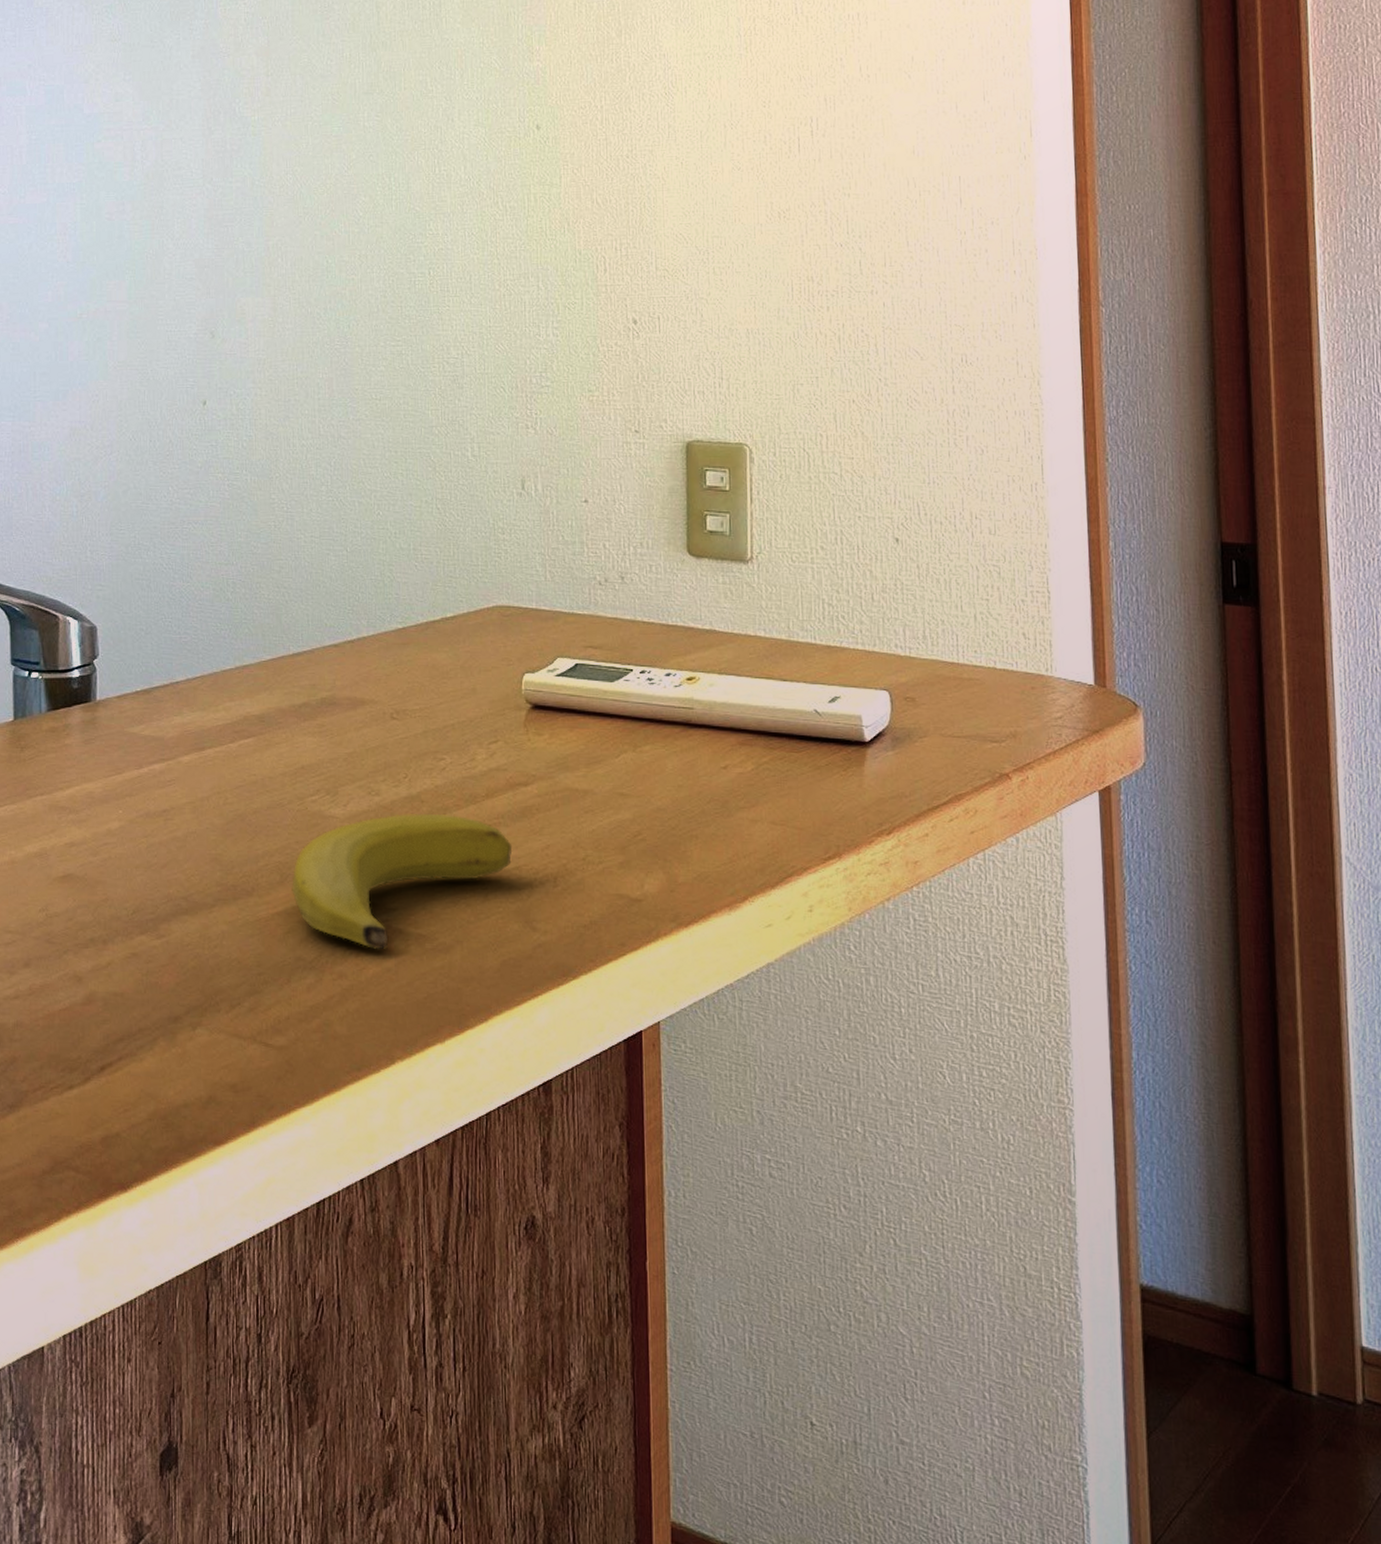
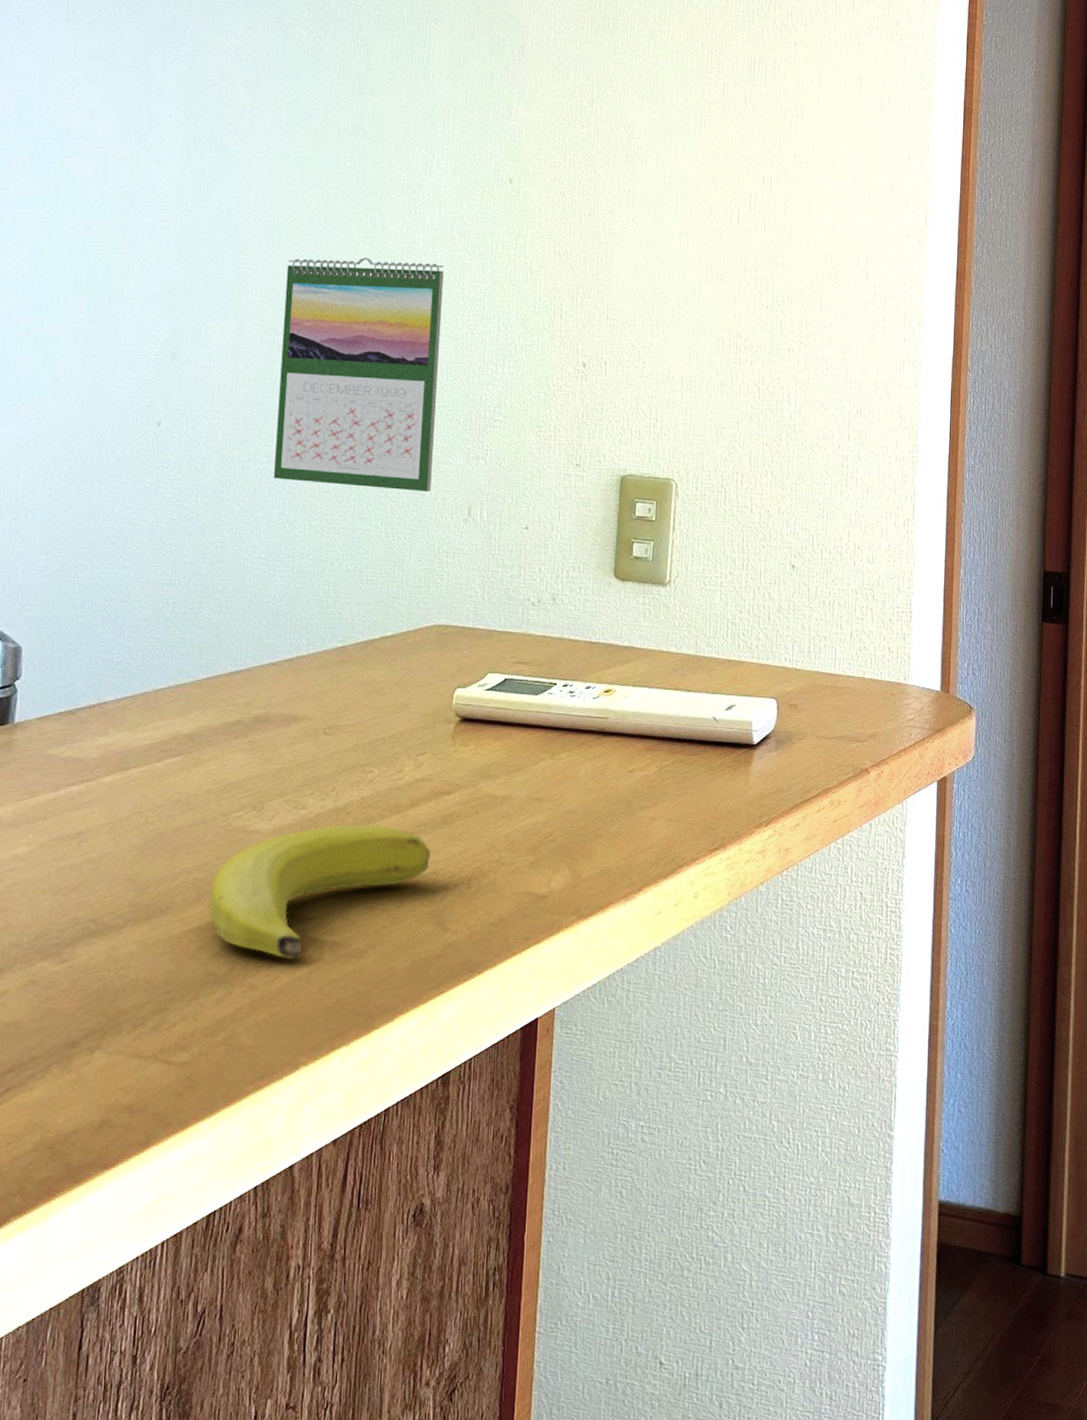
calendar: none [314,221,480,464] -> present [274,257,444,491]

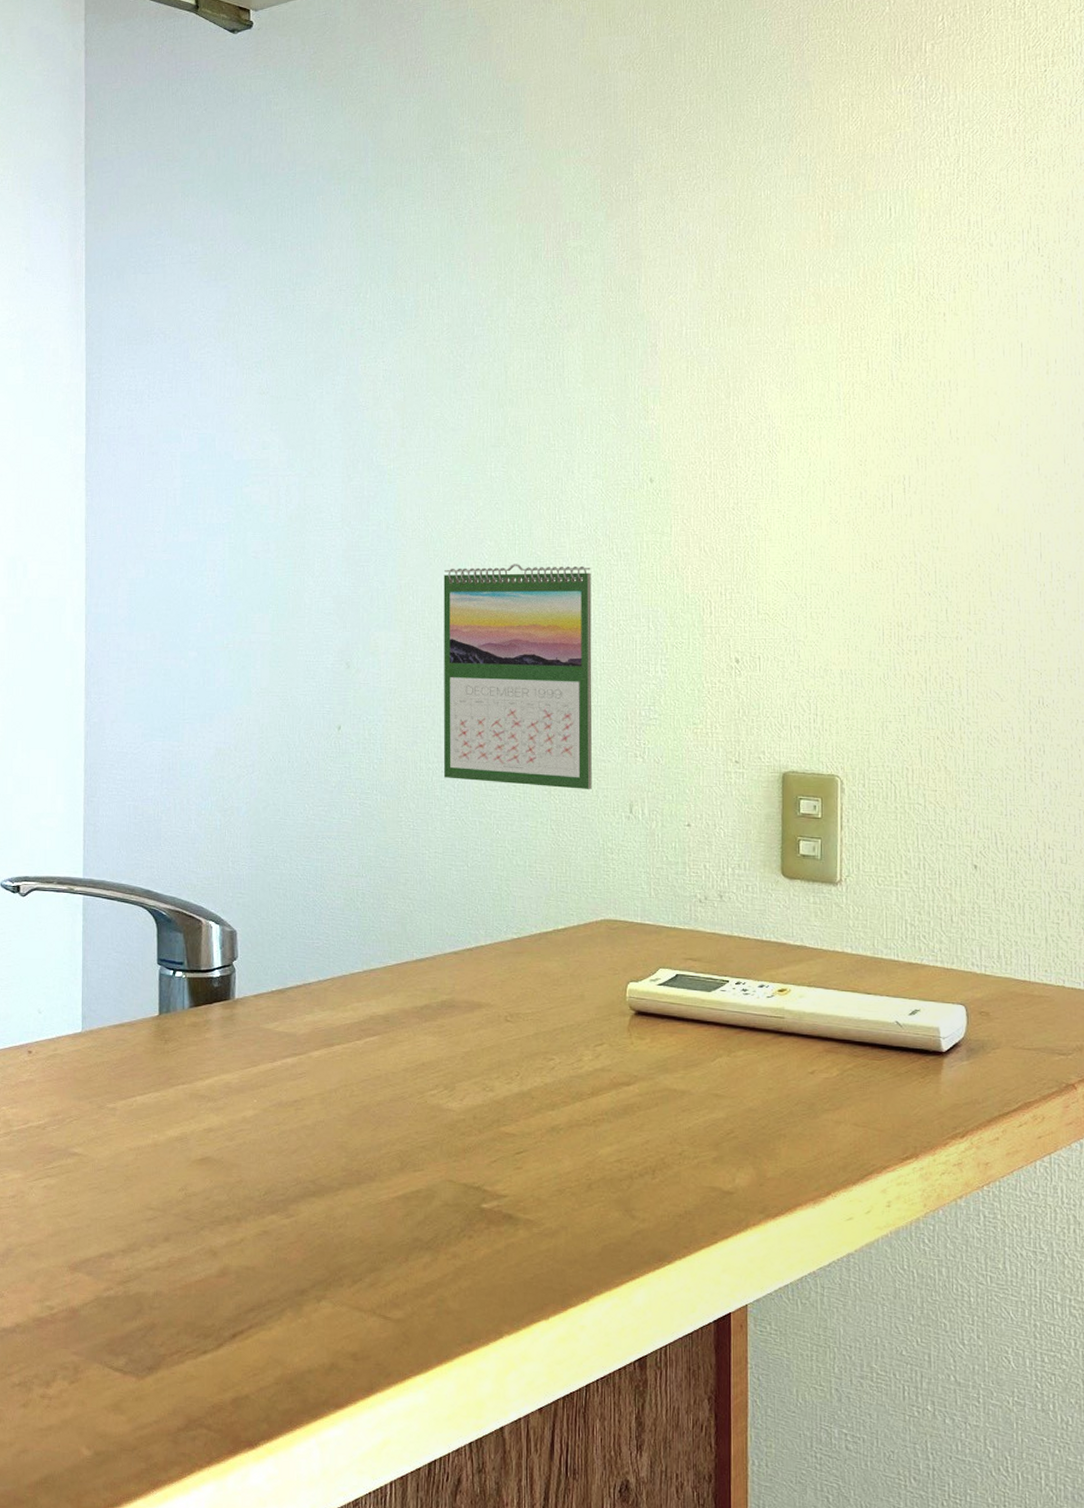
banana: present [208,824,432,960] -> none [411,1108,615,1233]

